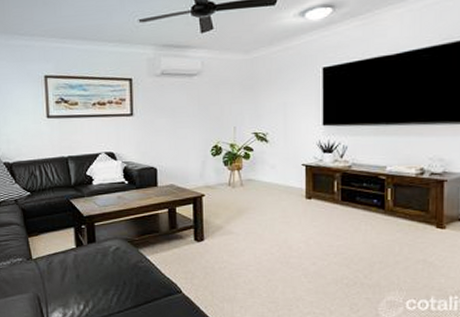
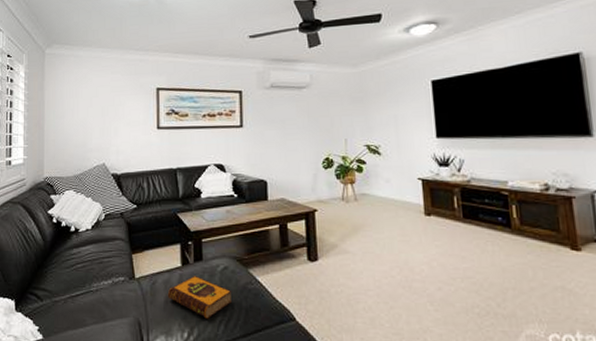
hardback book: none [63,256,124,293] -> present [167,276,233,319]

